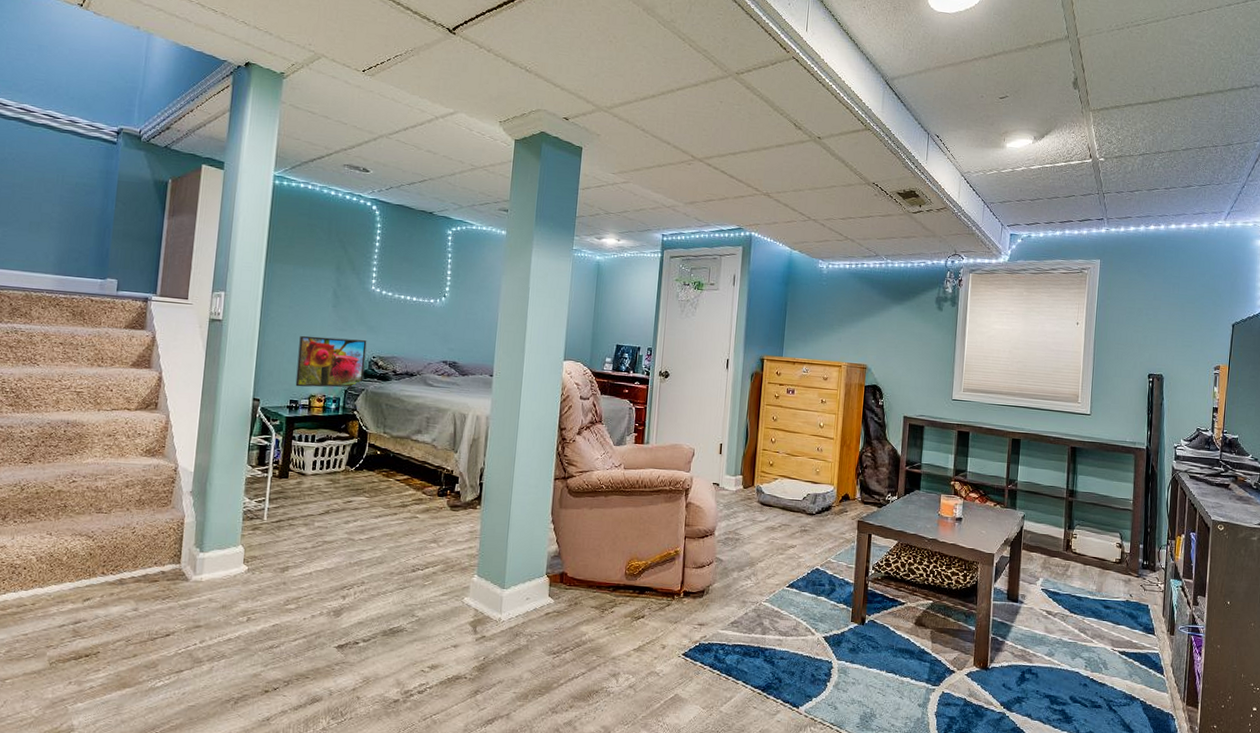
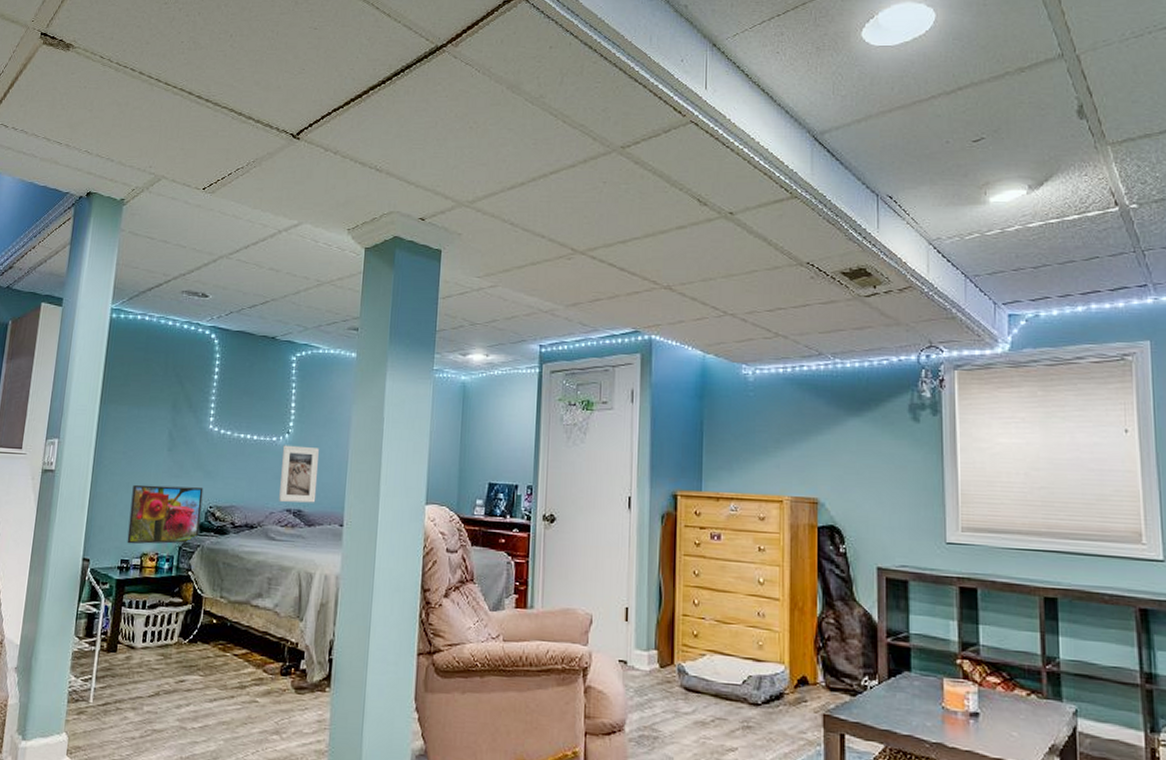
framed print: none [436,306,472,357] -> present [279,445,319,503]

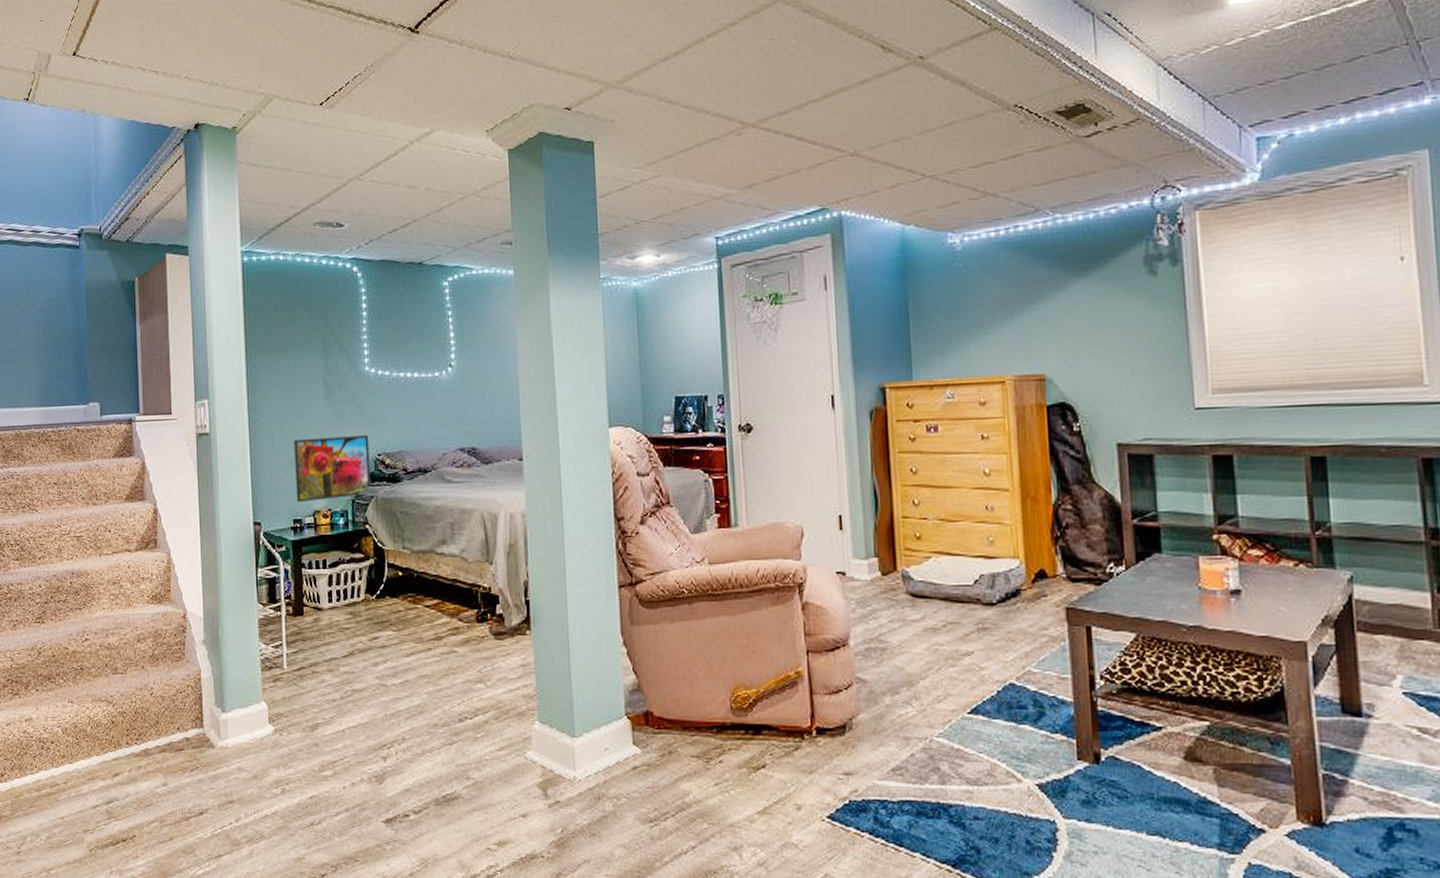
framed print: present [279,445,319,503] -> none [446,378,490,442]

